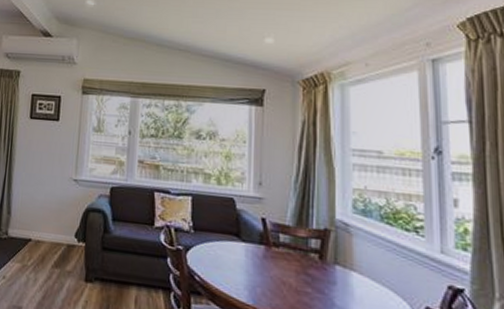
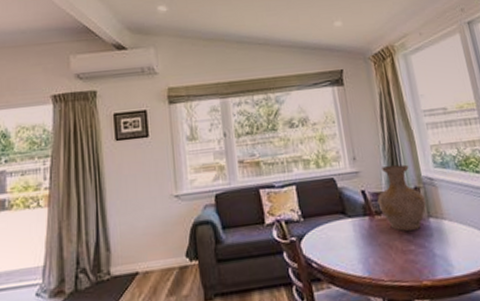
vase: none [278,199,334,274] -> present [377,164,426,231]

